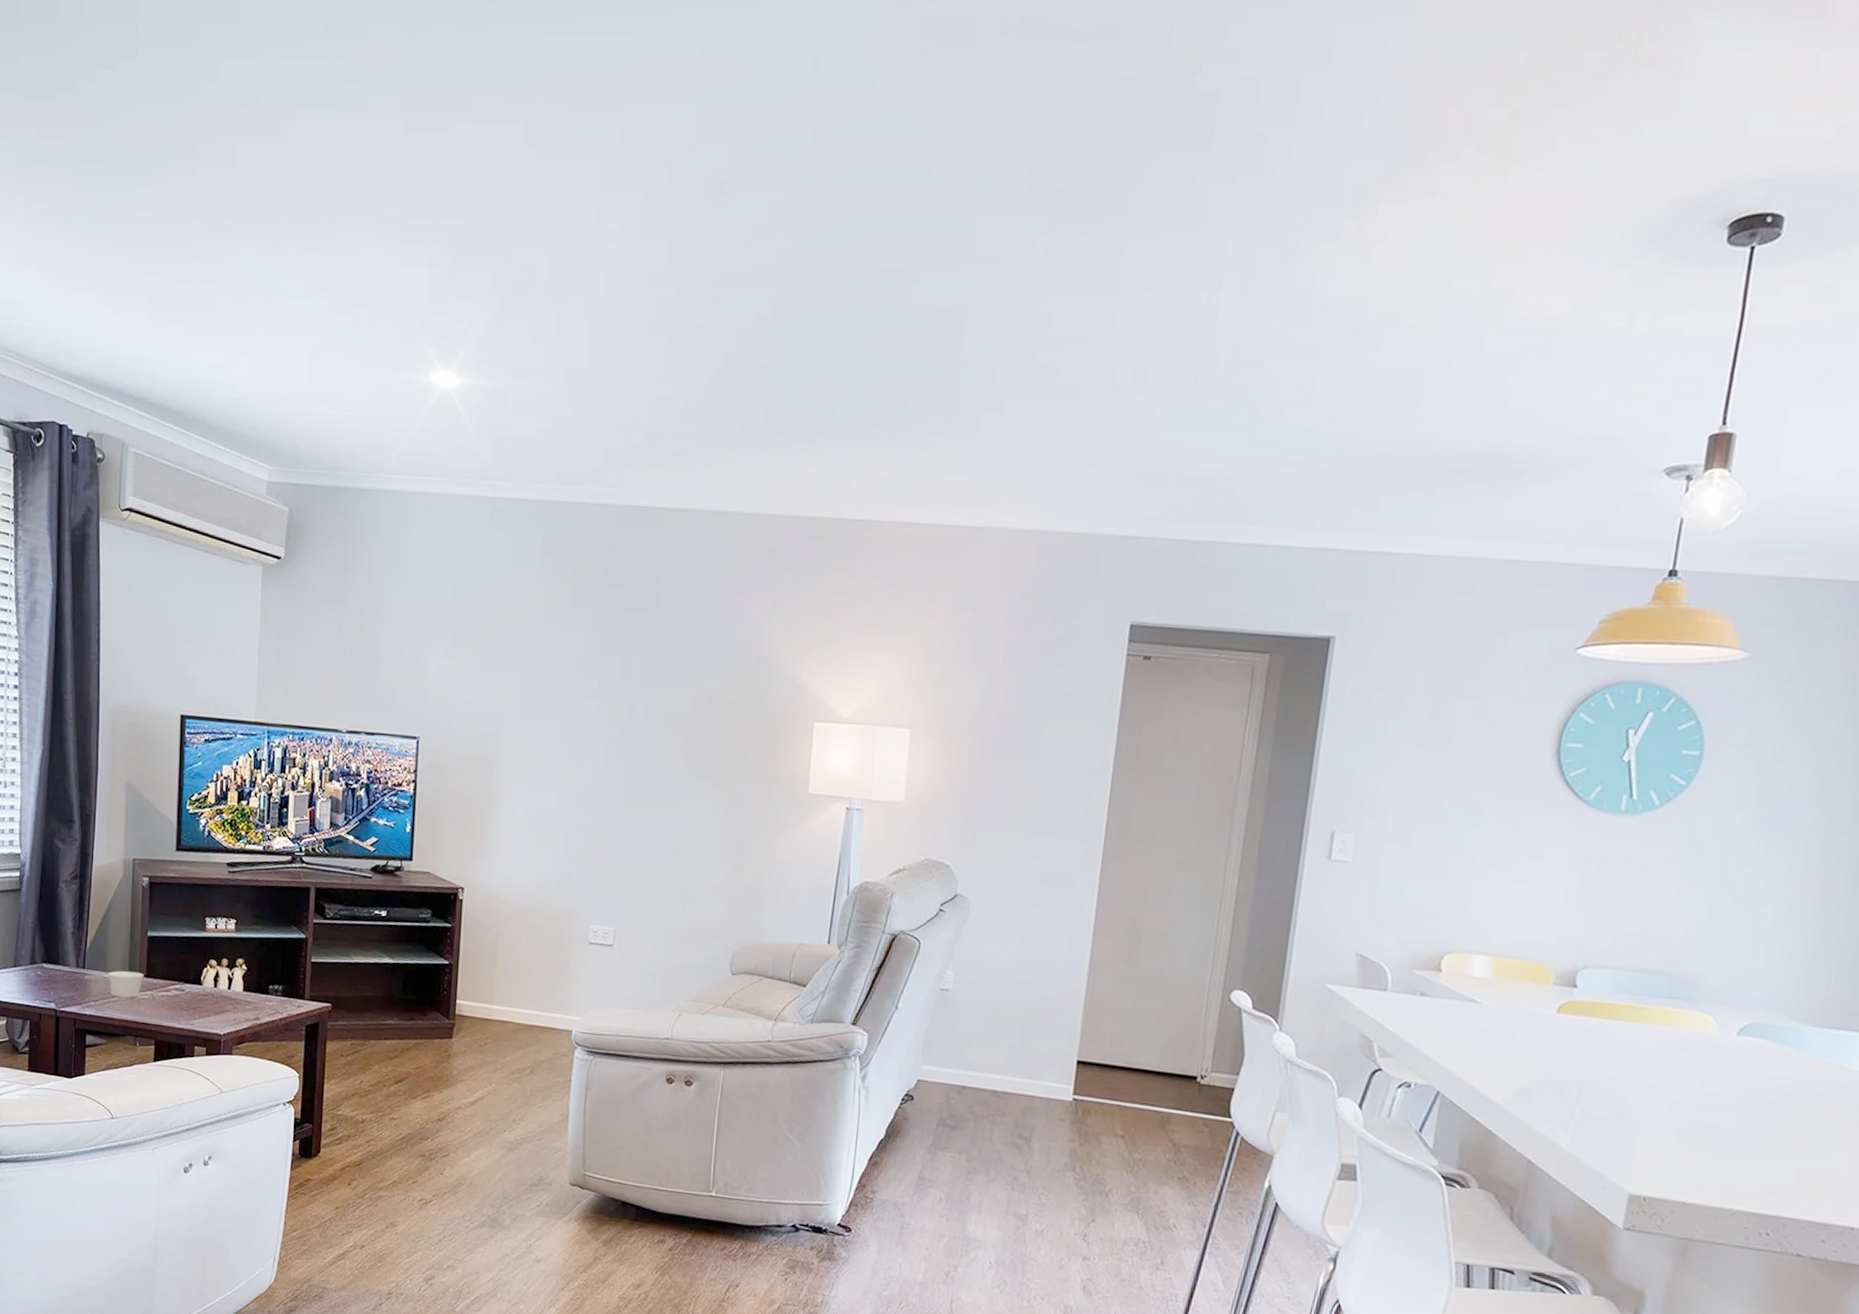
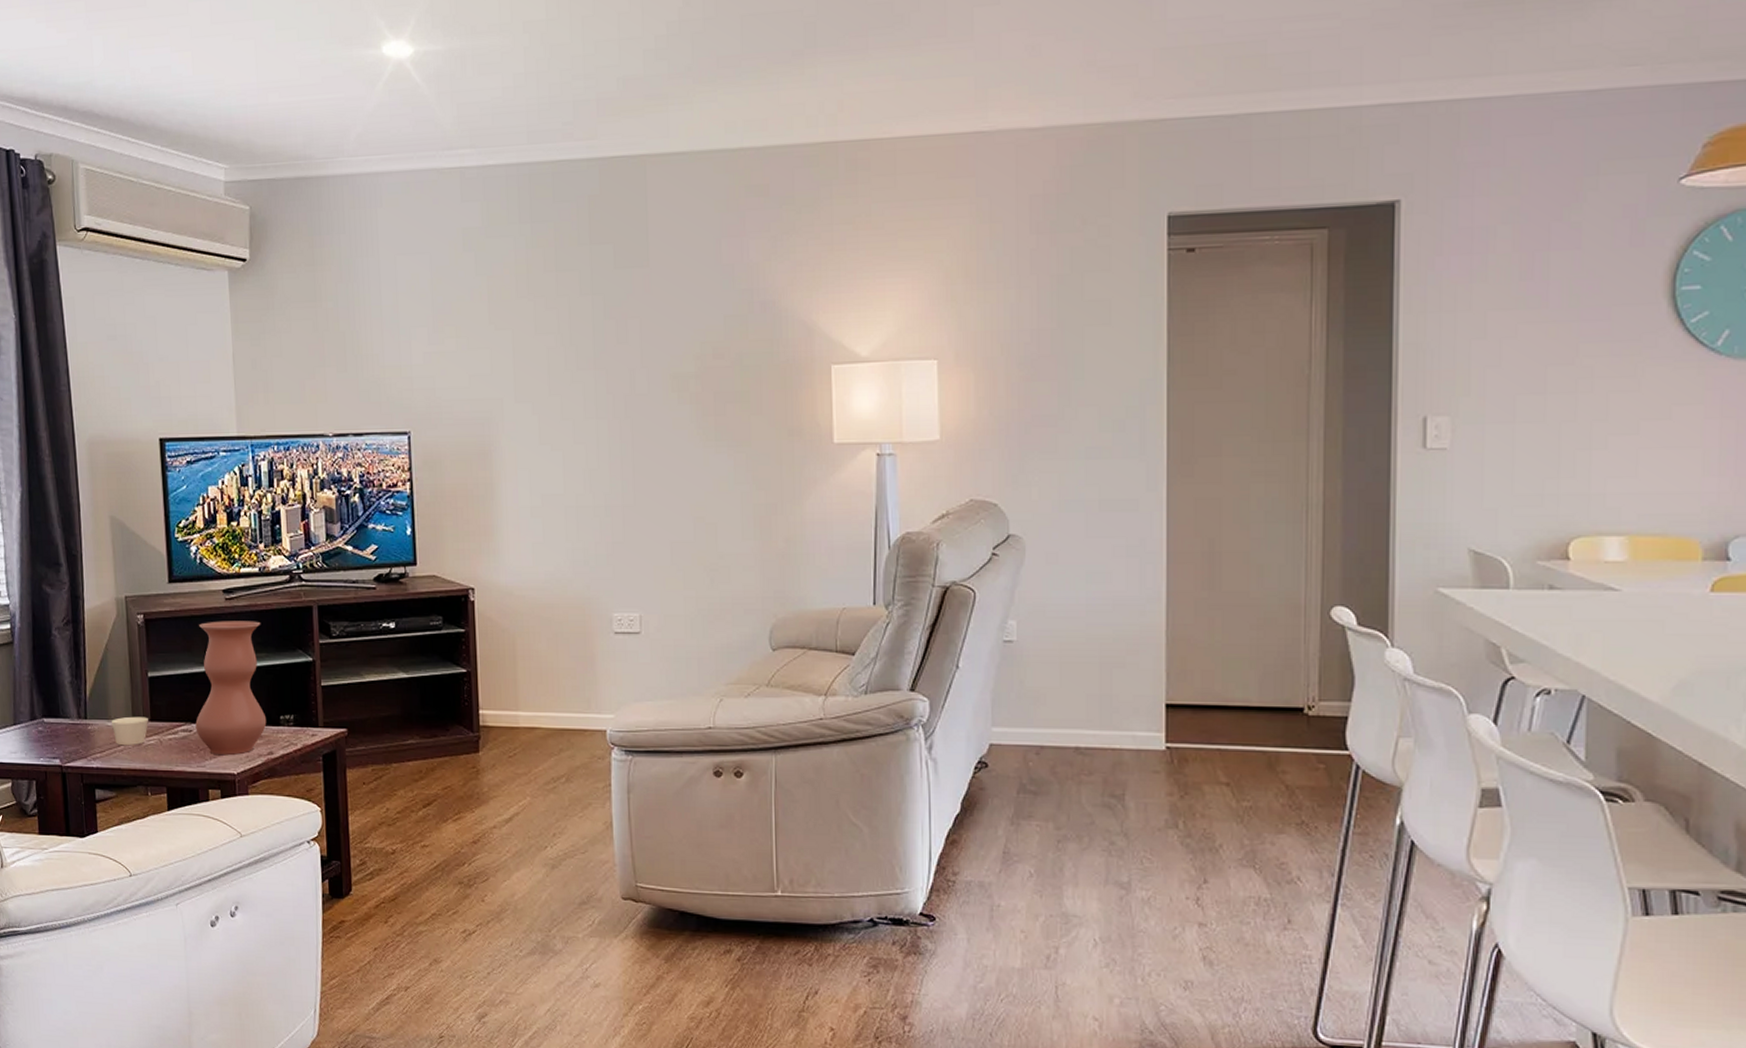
vase: none [188,891,260,1017] -> present [195,621,267,756]

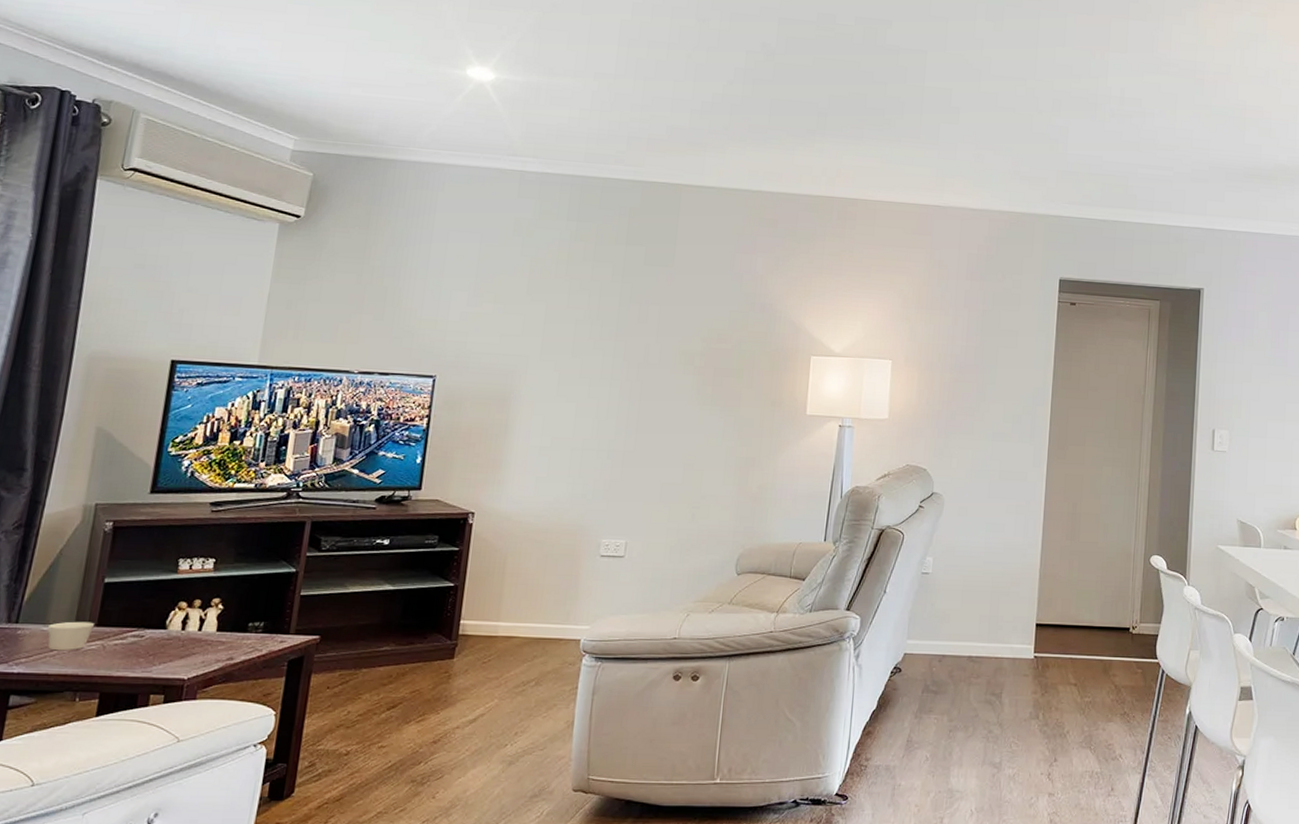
vase: present [195,621,267,756] -> none [148,531,247,661]

